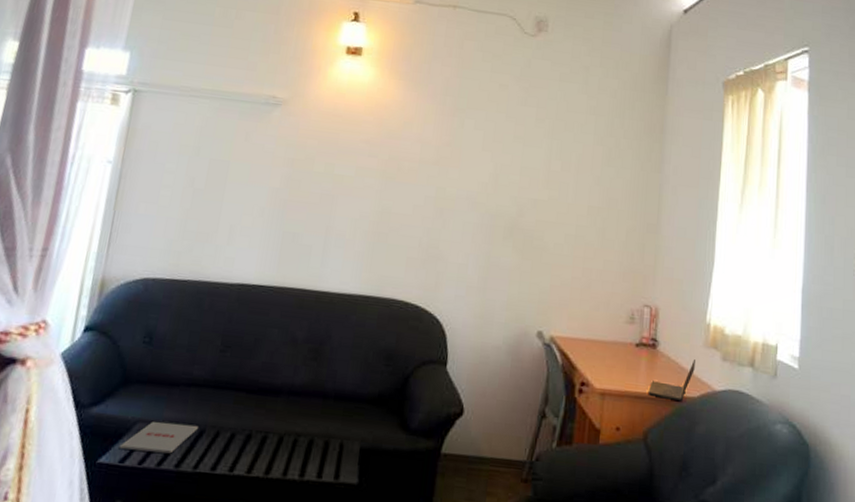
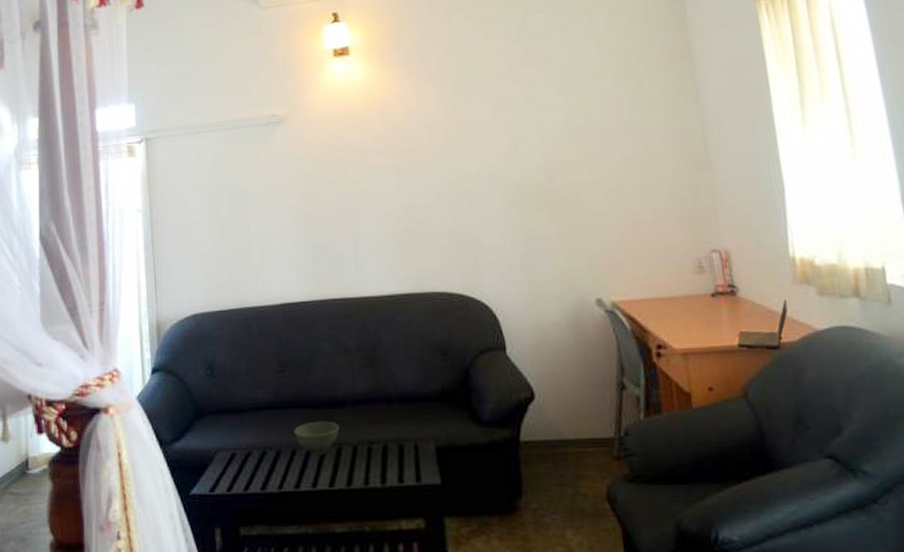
magazine: present [119,421,199,454] -> none [206,447,275,480]
bowl: none [222,406,271,441] -> present [294,421,340,456]

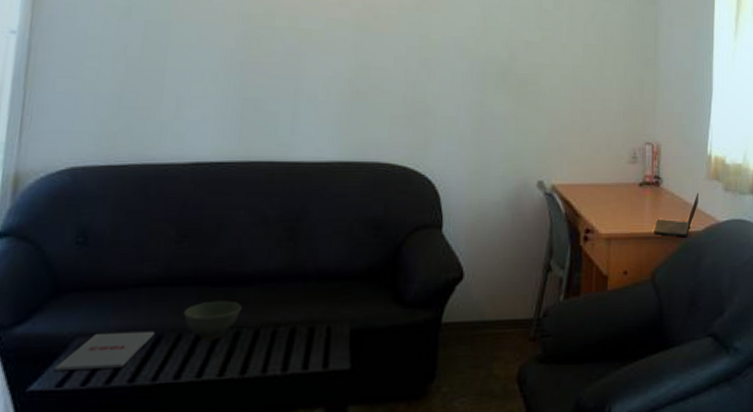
magazine: none [206,447,275,480] -> present [54,331,156,372]

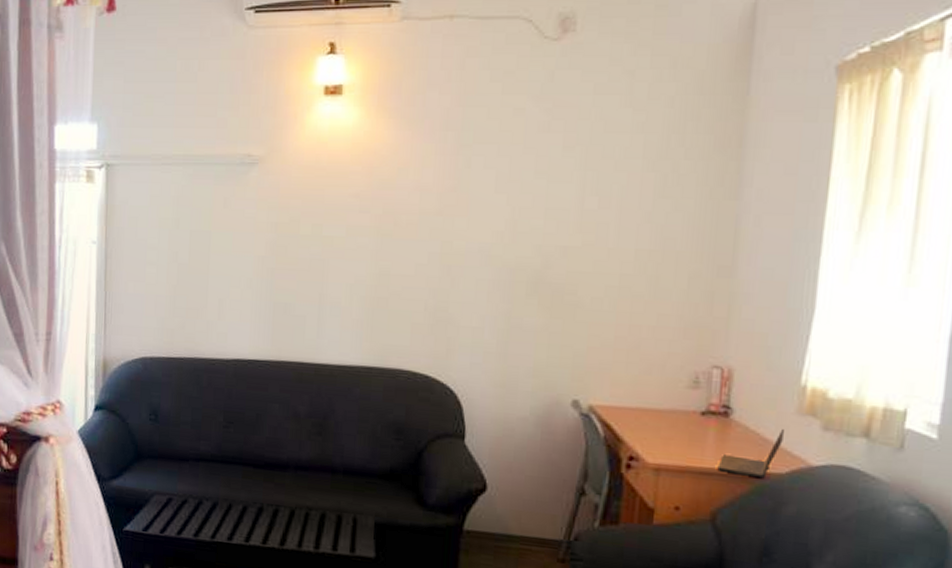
magazine: present [54,331,156,372] -> none [141,494,212,524]
bowl: present [184,300,242,341] -> none [233,480,280,514]

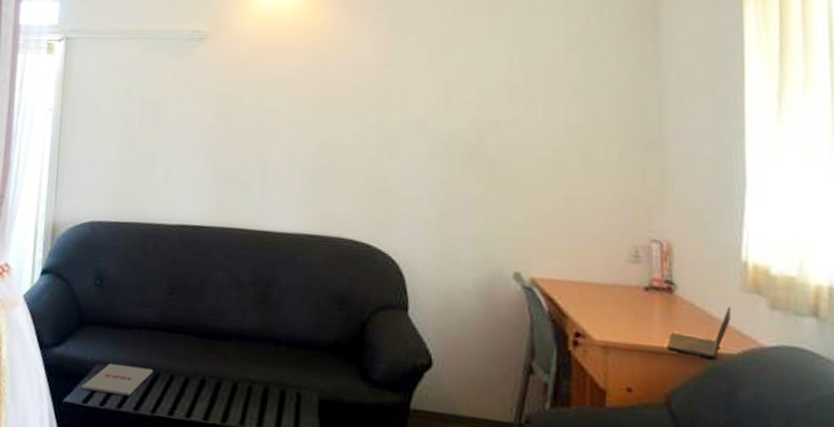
magazine: none [141,494,212,524] -> present [81,363,154,396]

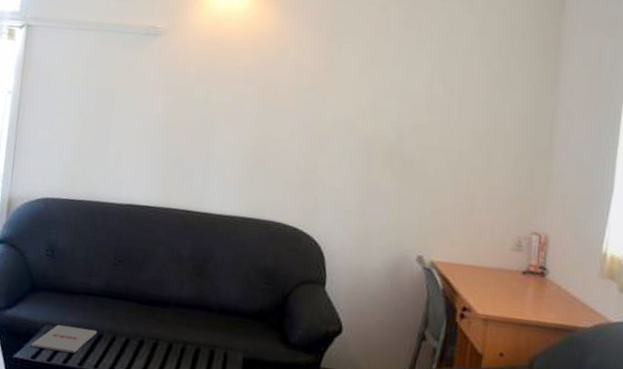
laptop computer: present [666,307,731,360] -> none [535,289,589,332]

